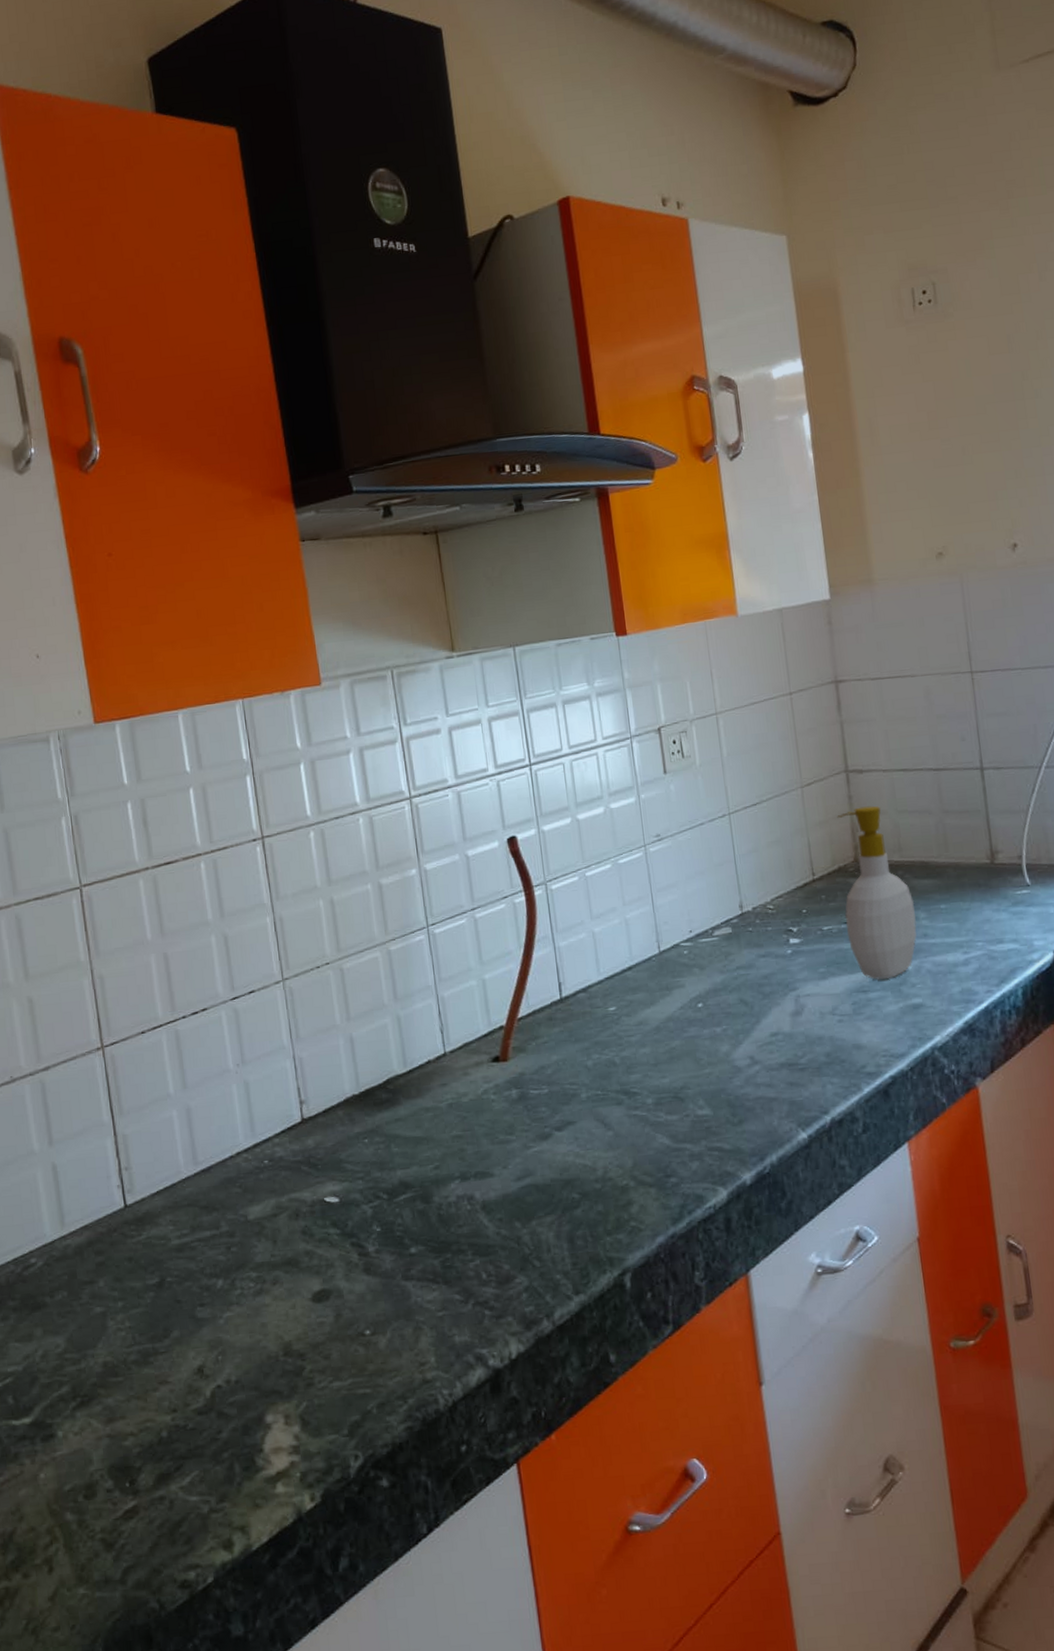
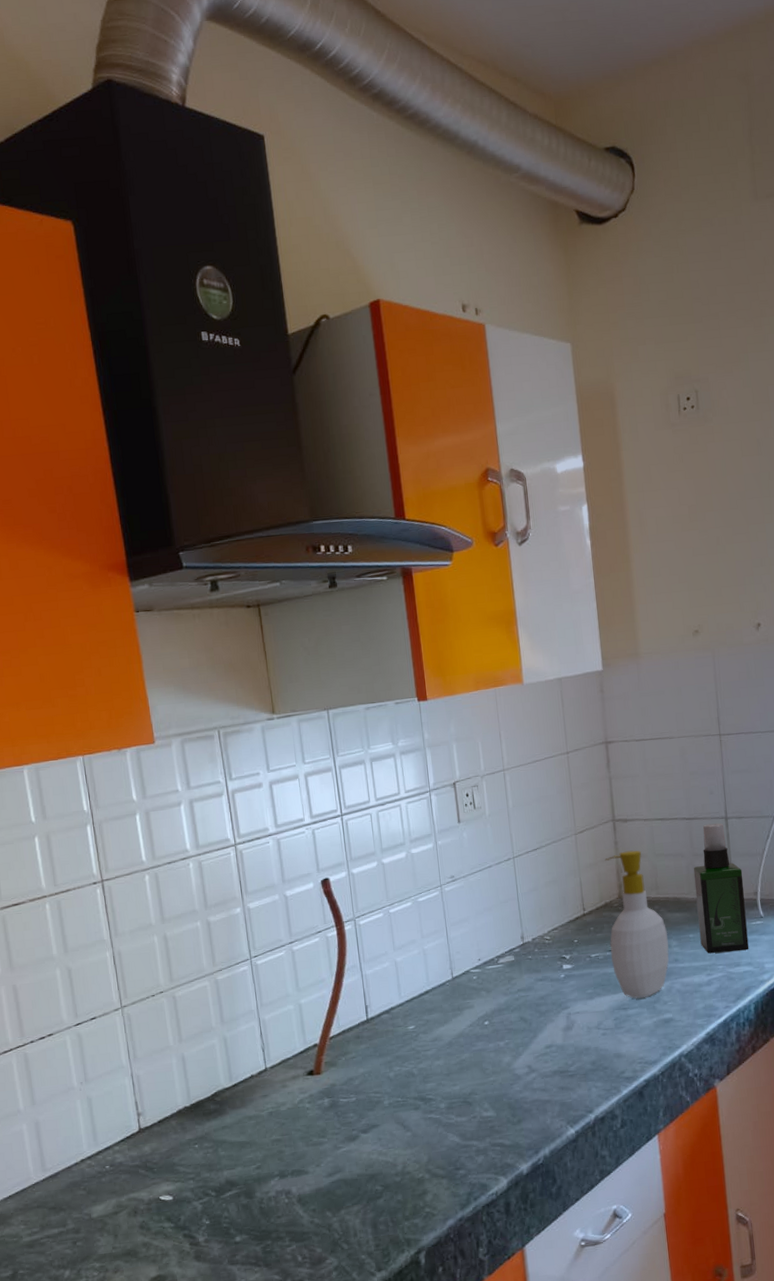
spray bottle: none [943,774,1014,928] -> present [693,823,749,954]

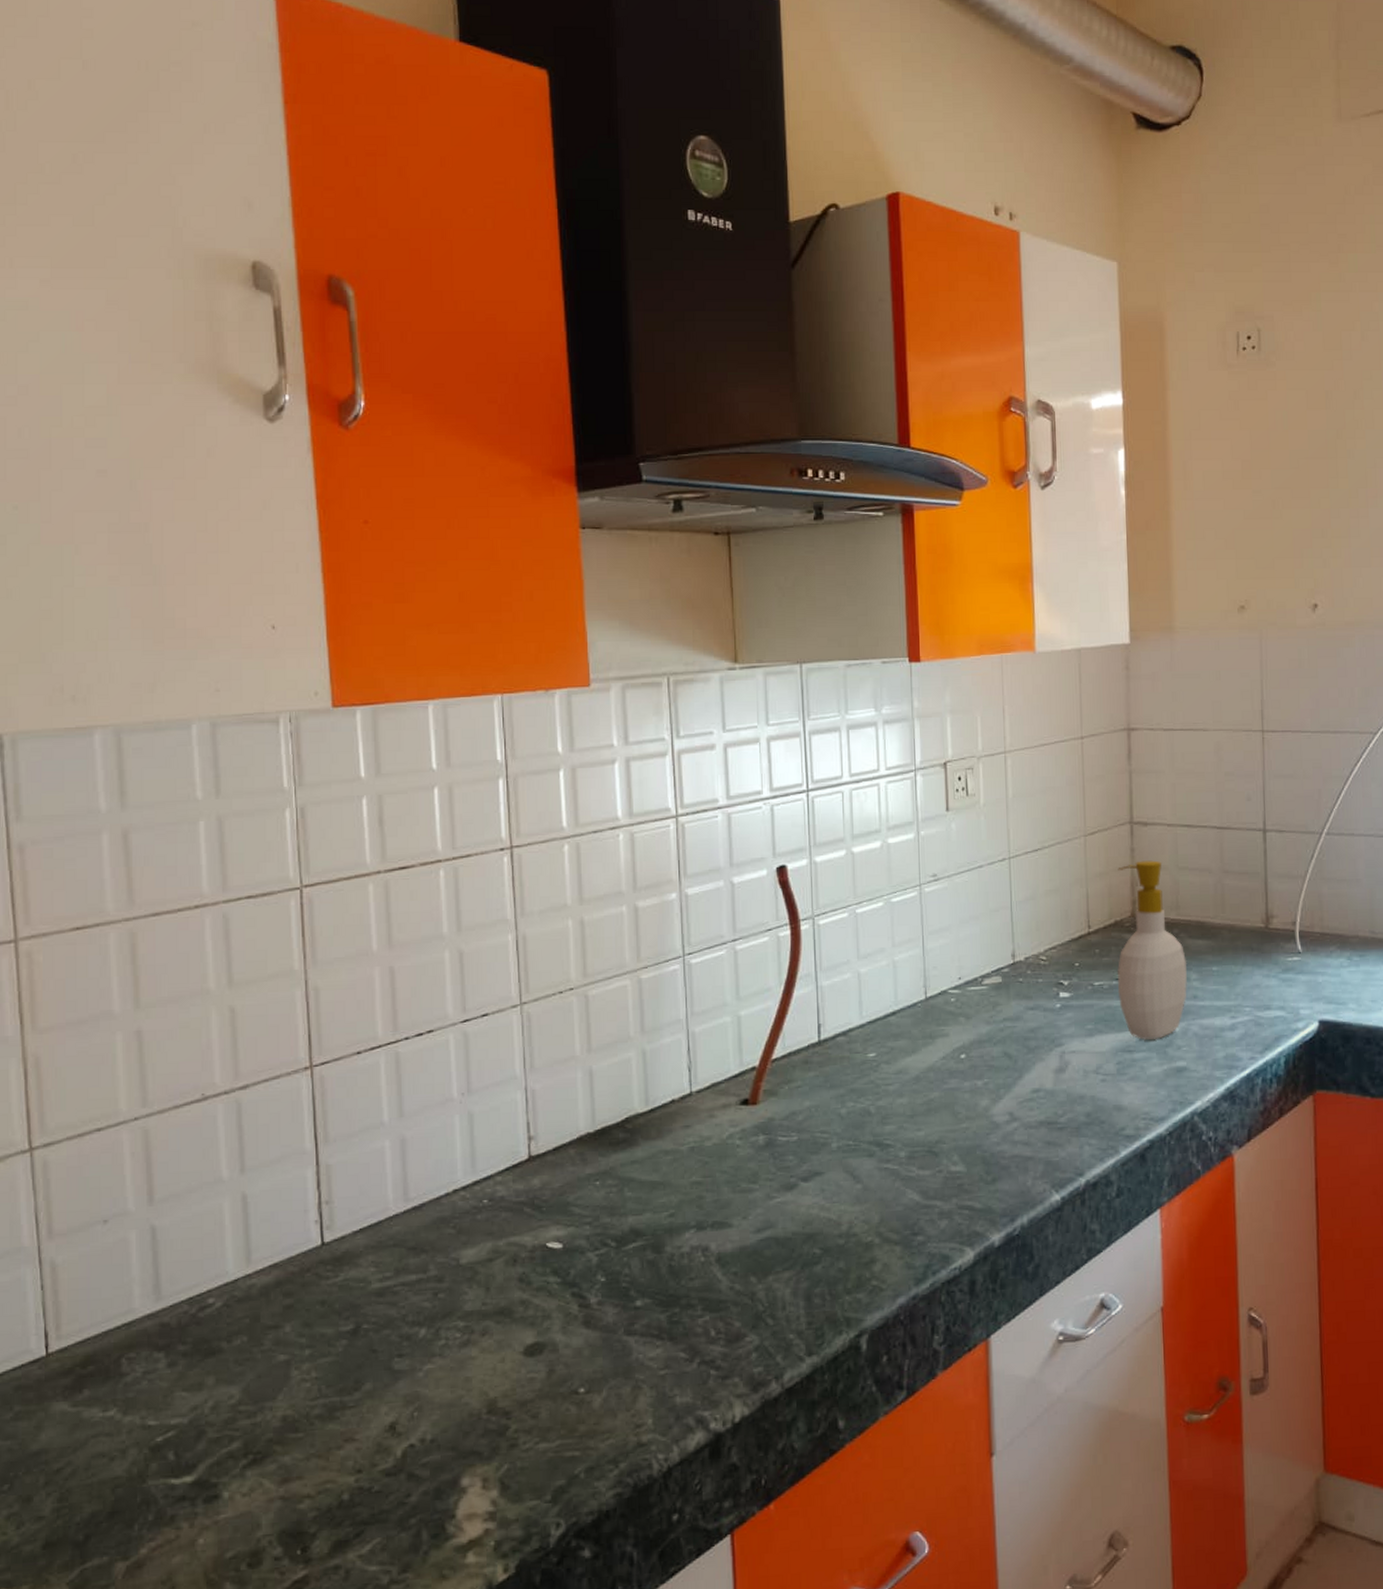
spray bottle: present [693,823,749,954] -> none [1222,835,1283,992]

